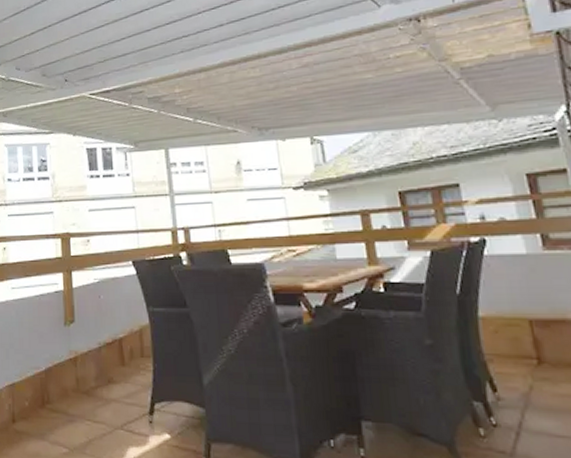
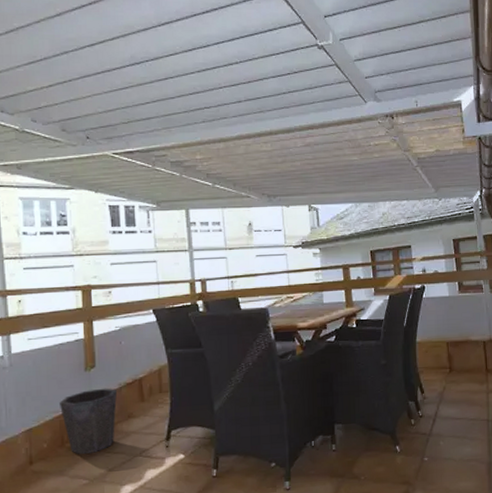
waste bin: none [40,346,97,419] -> present [60,388,117,455]

